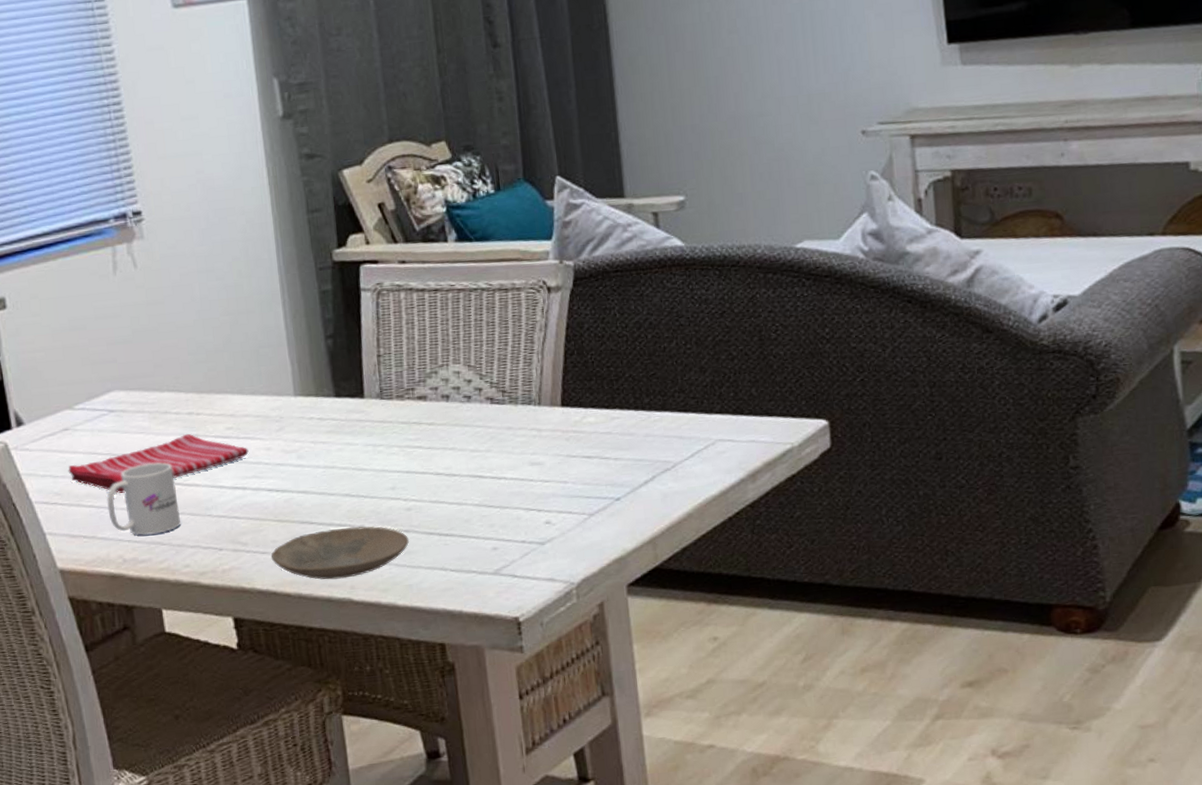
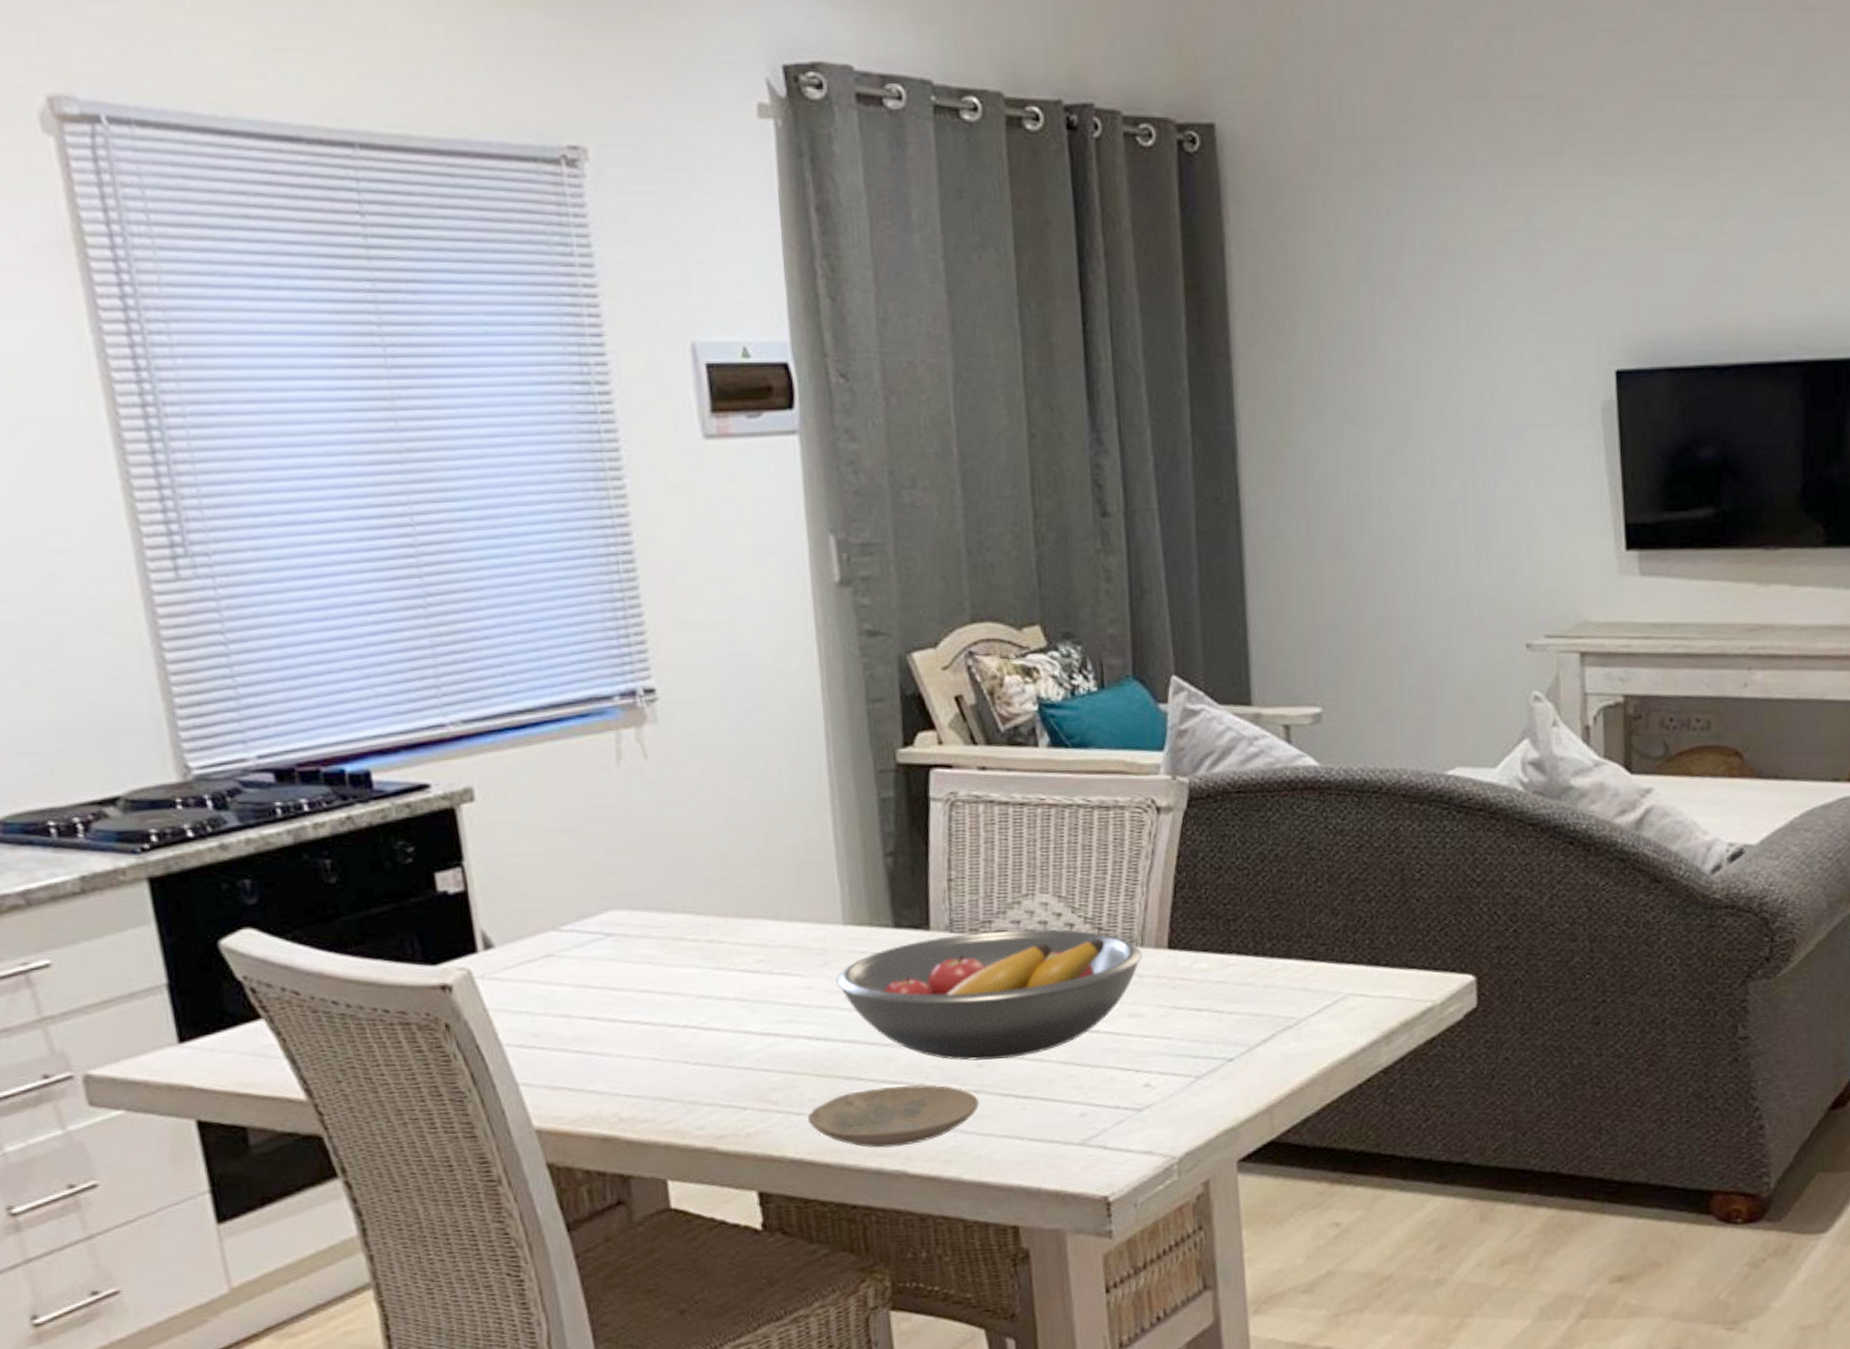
dish towel: present [68,433,249,493] -> none [550,965,784,1037]
mug: present [107,462,181,536] -> none [600,1000,695,1089]
fruit bowl: none [290,393,540,506] -> present [836,928,1142,1061]

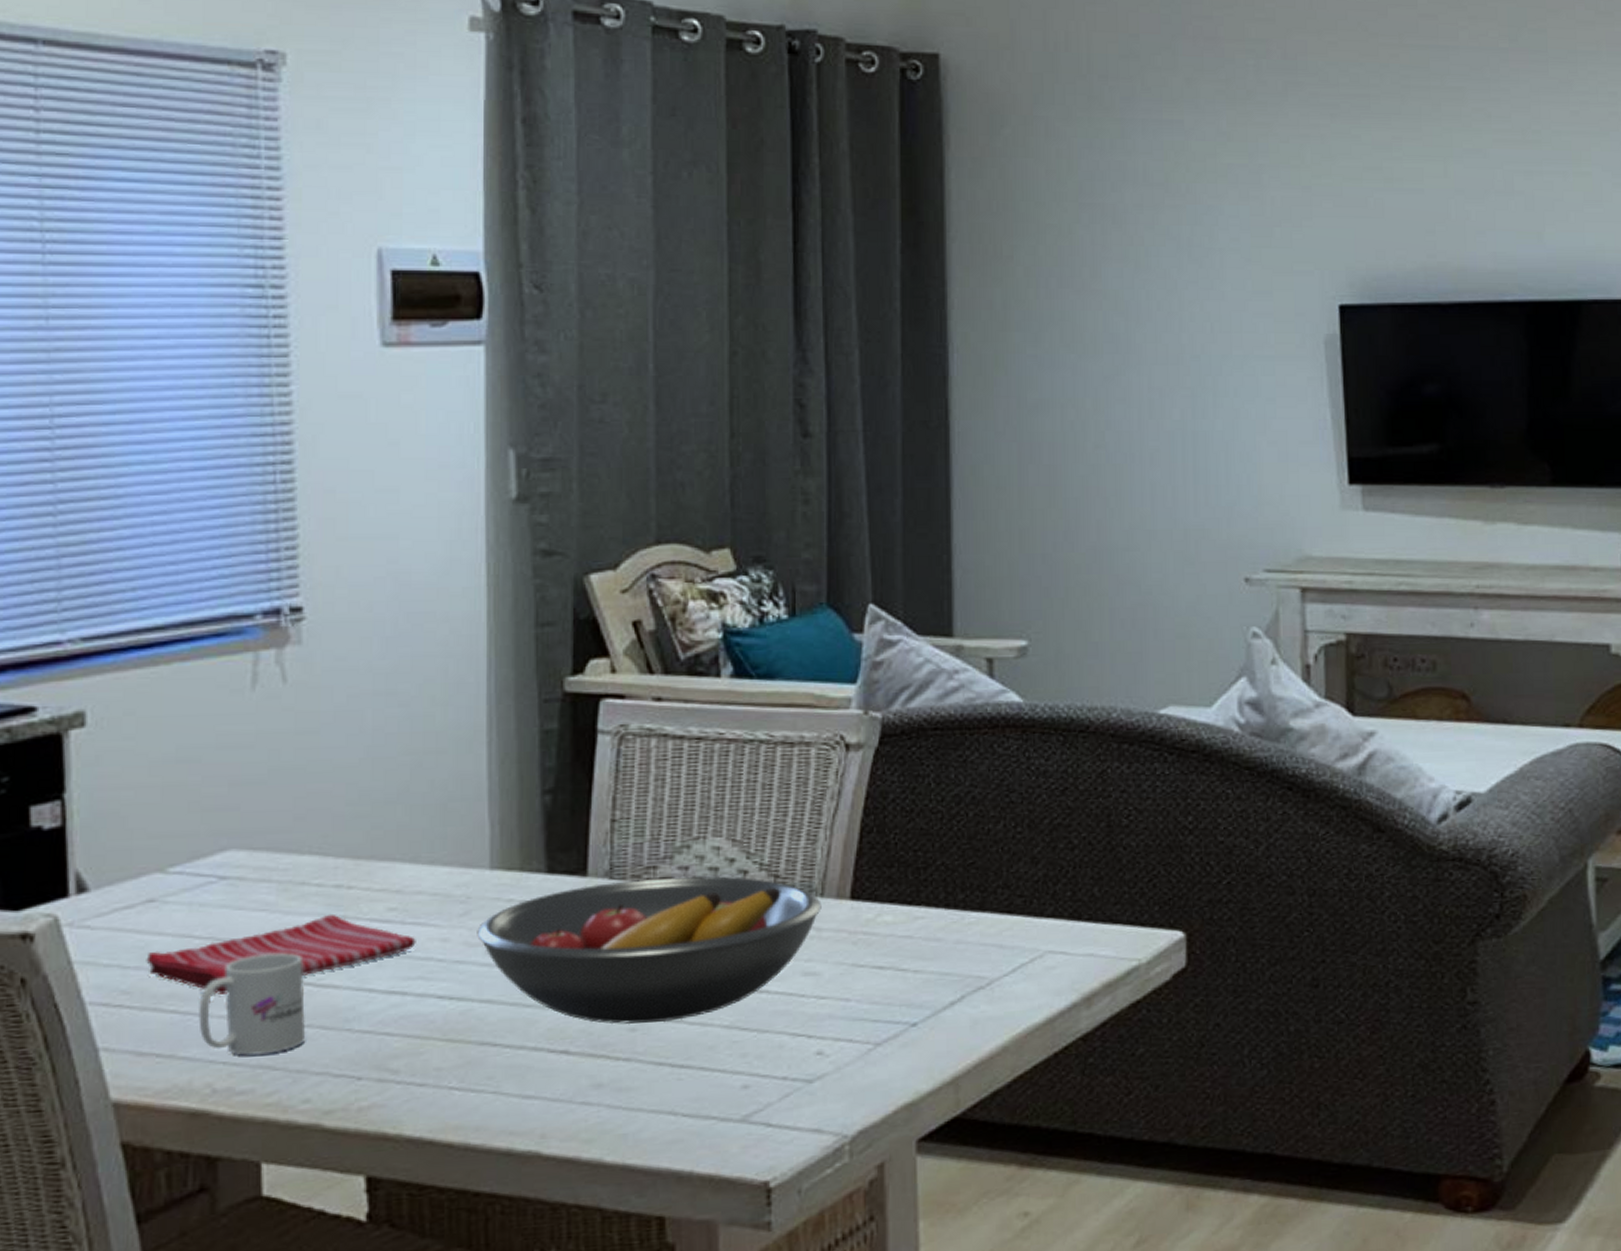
dish towel: none [550,965,784,1037] -> present [146,913,416,994]
mug: none [600,1000,695,1089] -> present [198,953,306,1056]
plate: present [807,1085,979,1148] -> none [431,1051,628,1125]

